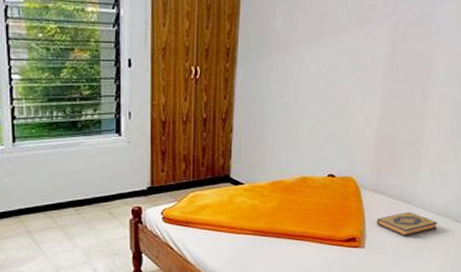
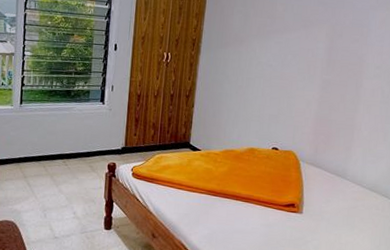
hardback book: present [376,211,438,236] -> none [313,184,368,206]

